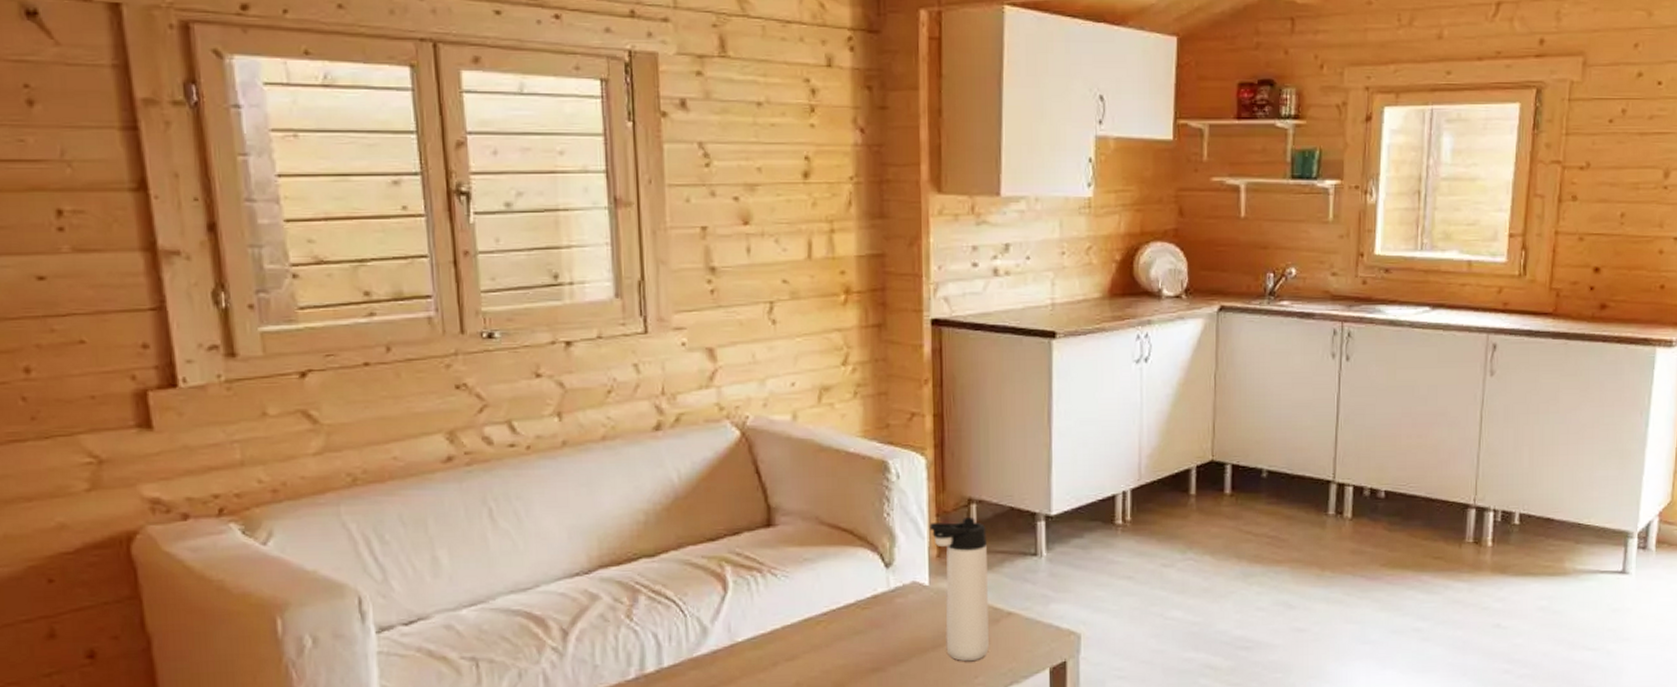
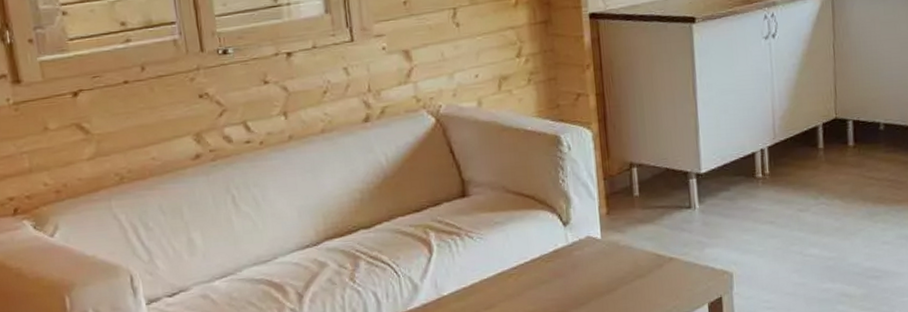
thermos bottle: present [929,517,989,661] -> none [598,179,655,302]

